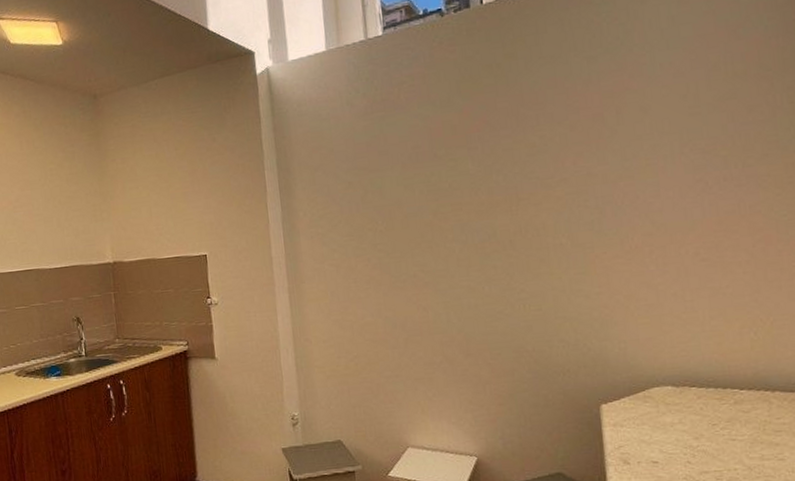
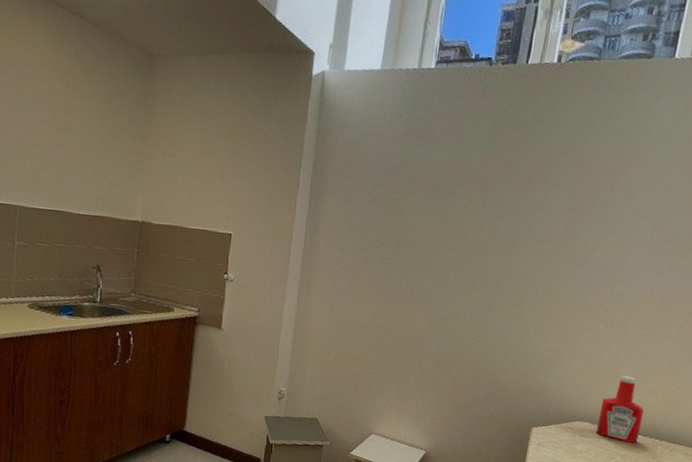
ketchup bottle: none [680,319,742,403] -> present [596,375,644,444]

